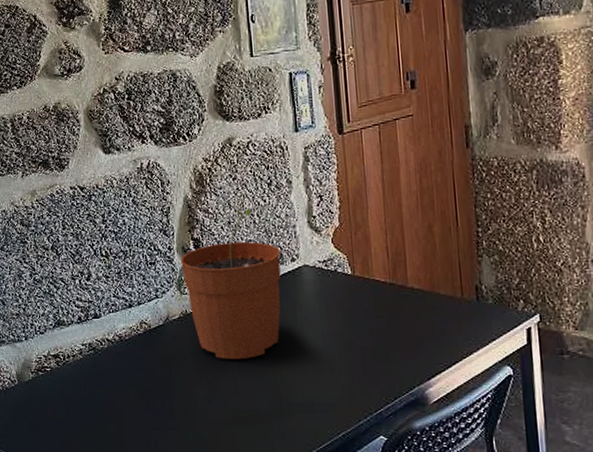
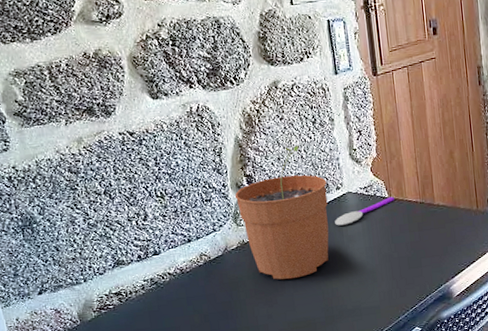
spoon: none [288,274,359,303] -> present [335,196,395,226]

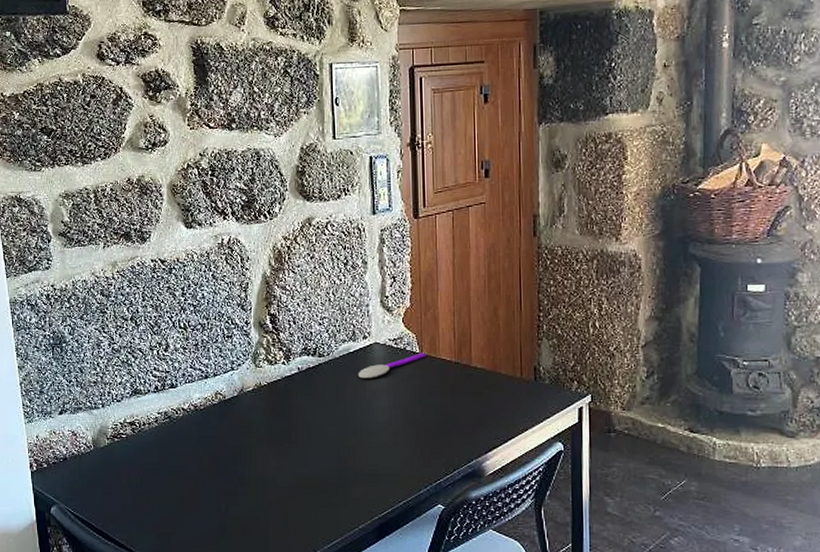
plant pot: present [234,145,329,280] -> none [256,287,353,431]

